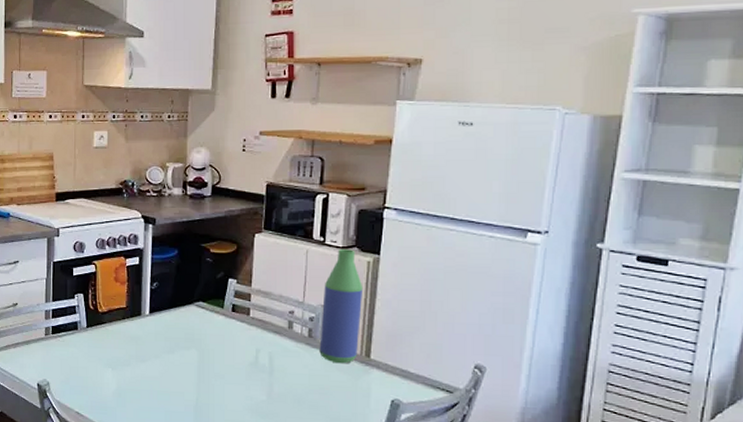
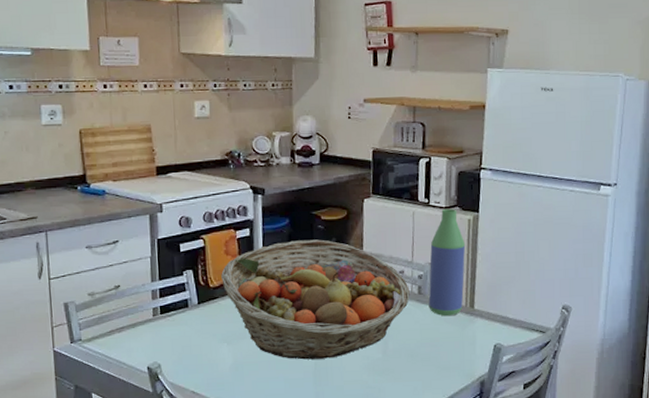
fruit basket: none [110,272,299,395] -> present [221,239,410,360]

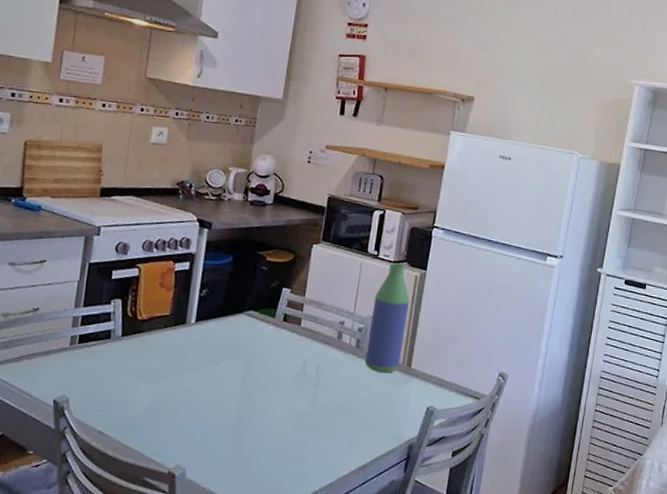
fruit basket: present [221,239,410,360] -> none [151,279,348,407]

